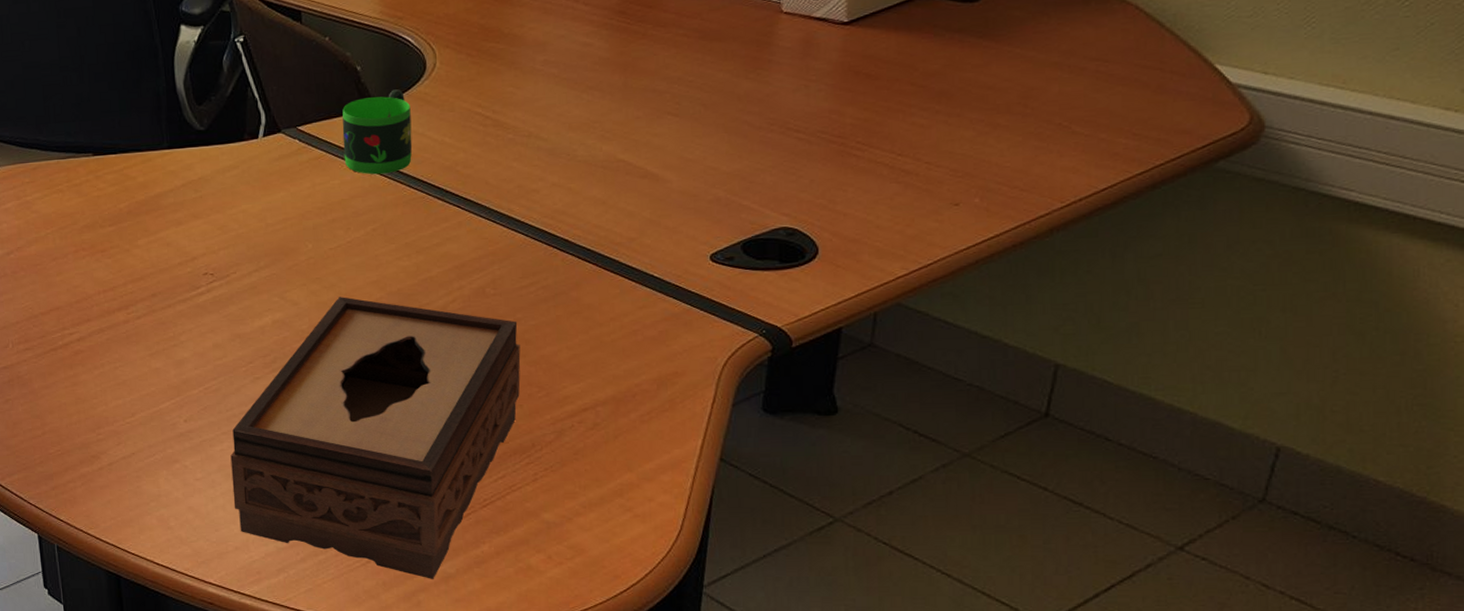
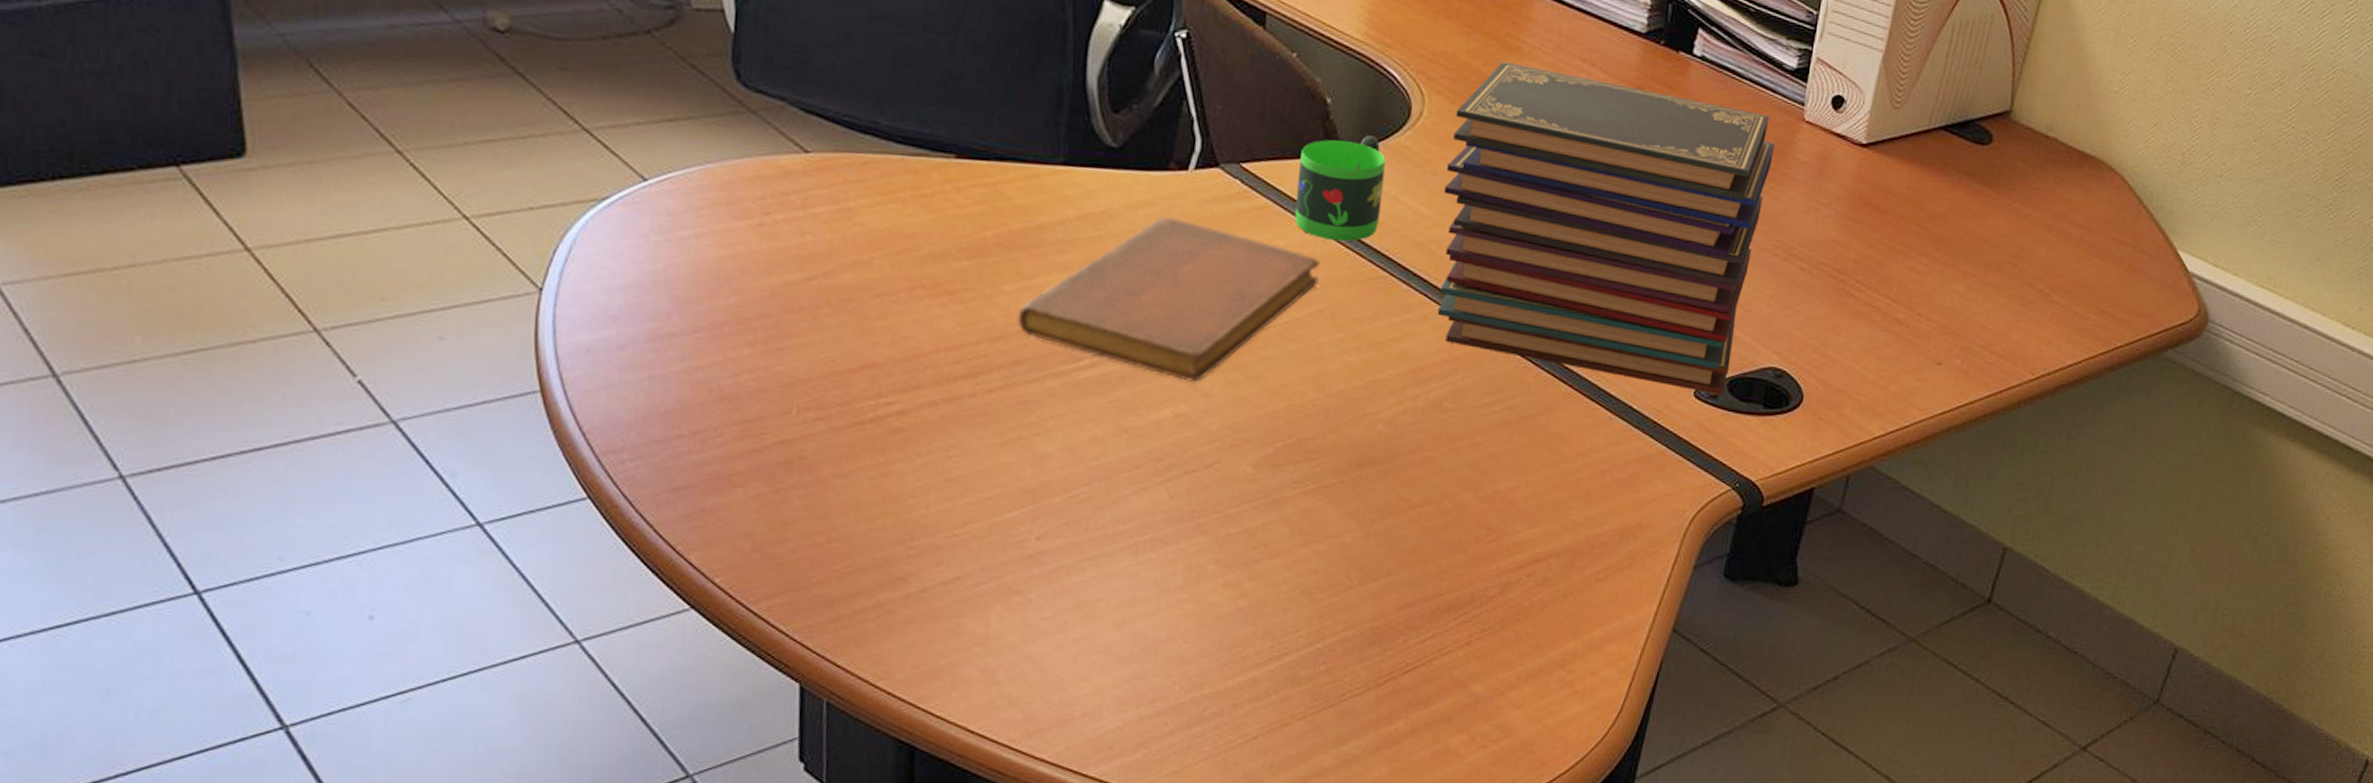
notebook: none [150,175,370,296] -> present [1017,216,1320,383]
tissue box: present [230,297,521,579] -> none [1088,392,1475,762]
book stack: none [461,12,757,257] -> present [1437,62,1776,396]

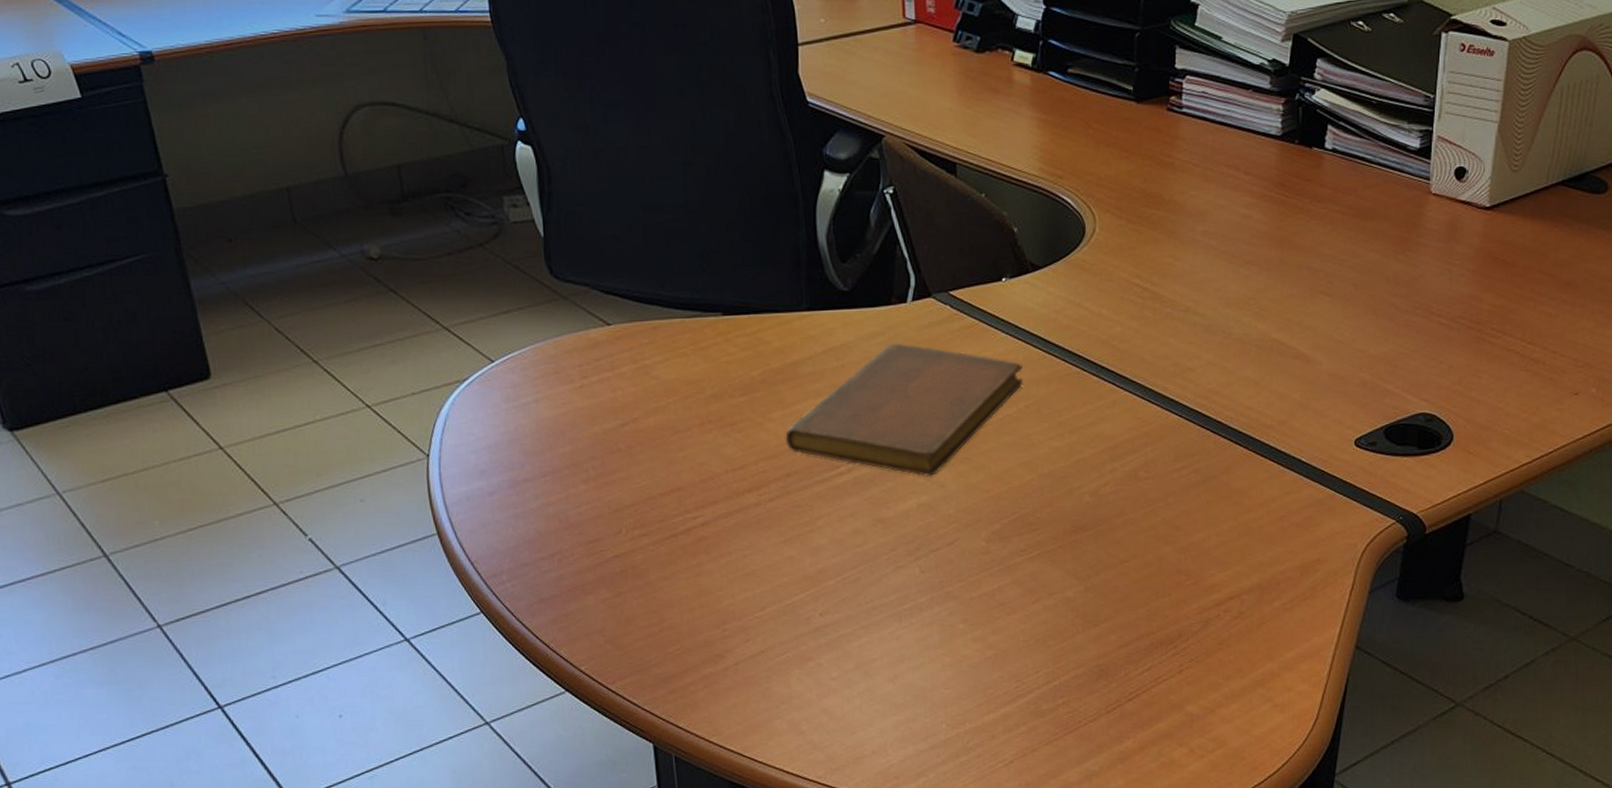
mug: present [1294,135,1386,242] -> none [996,255,1069,347]
book stack: present [1437,62,1776,396] -> none [1120,177,1407,443]

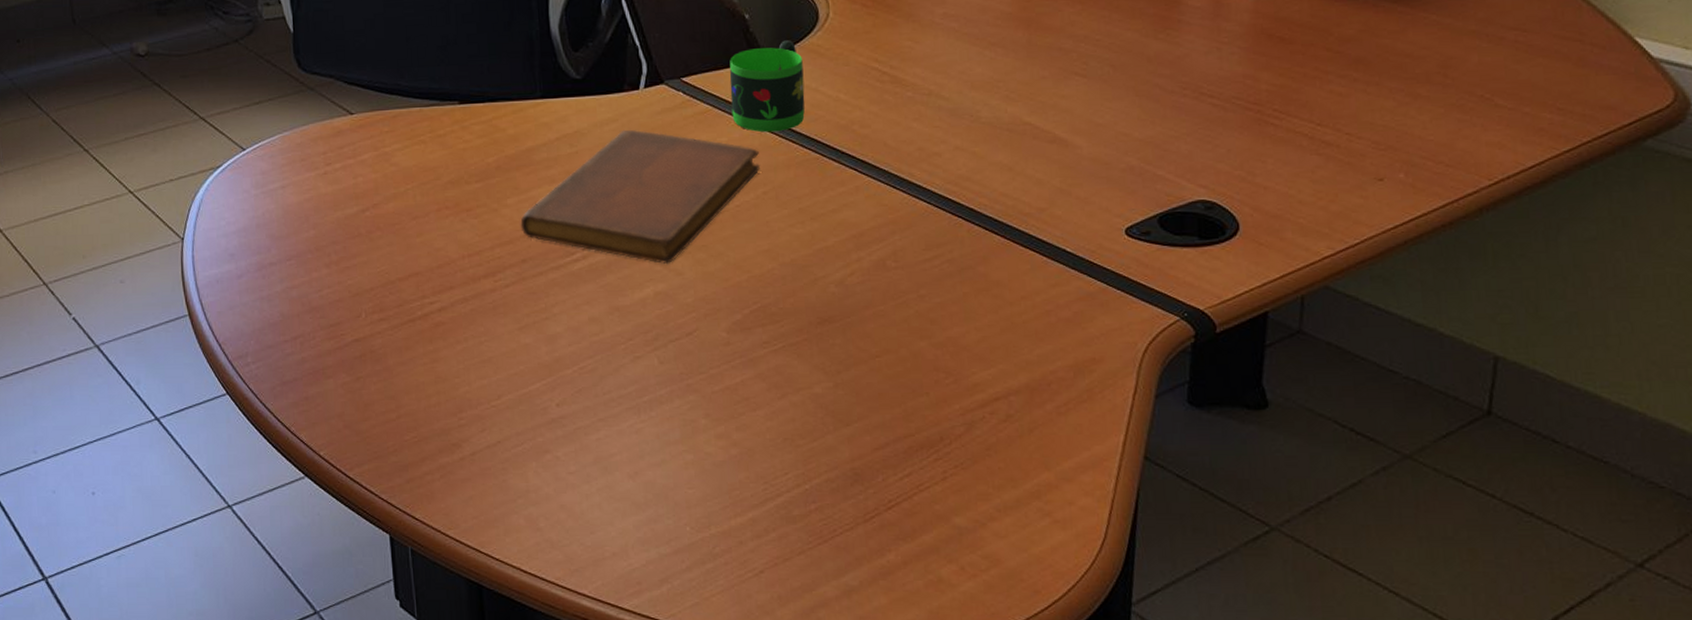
mug: none [996,255,1069,347] -> present [729,40,805,133]

